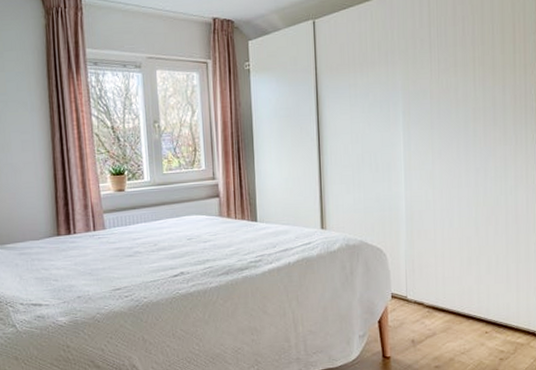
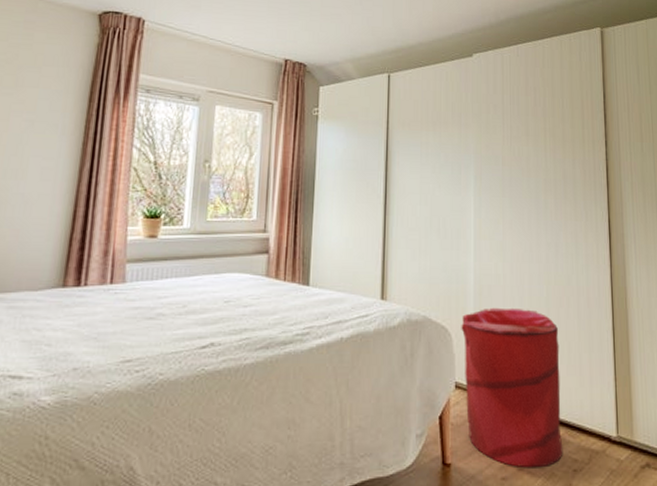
laundry hamper: none [395,228,491,359] -> present [461,307,563,469]

